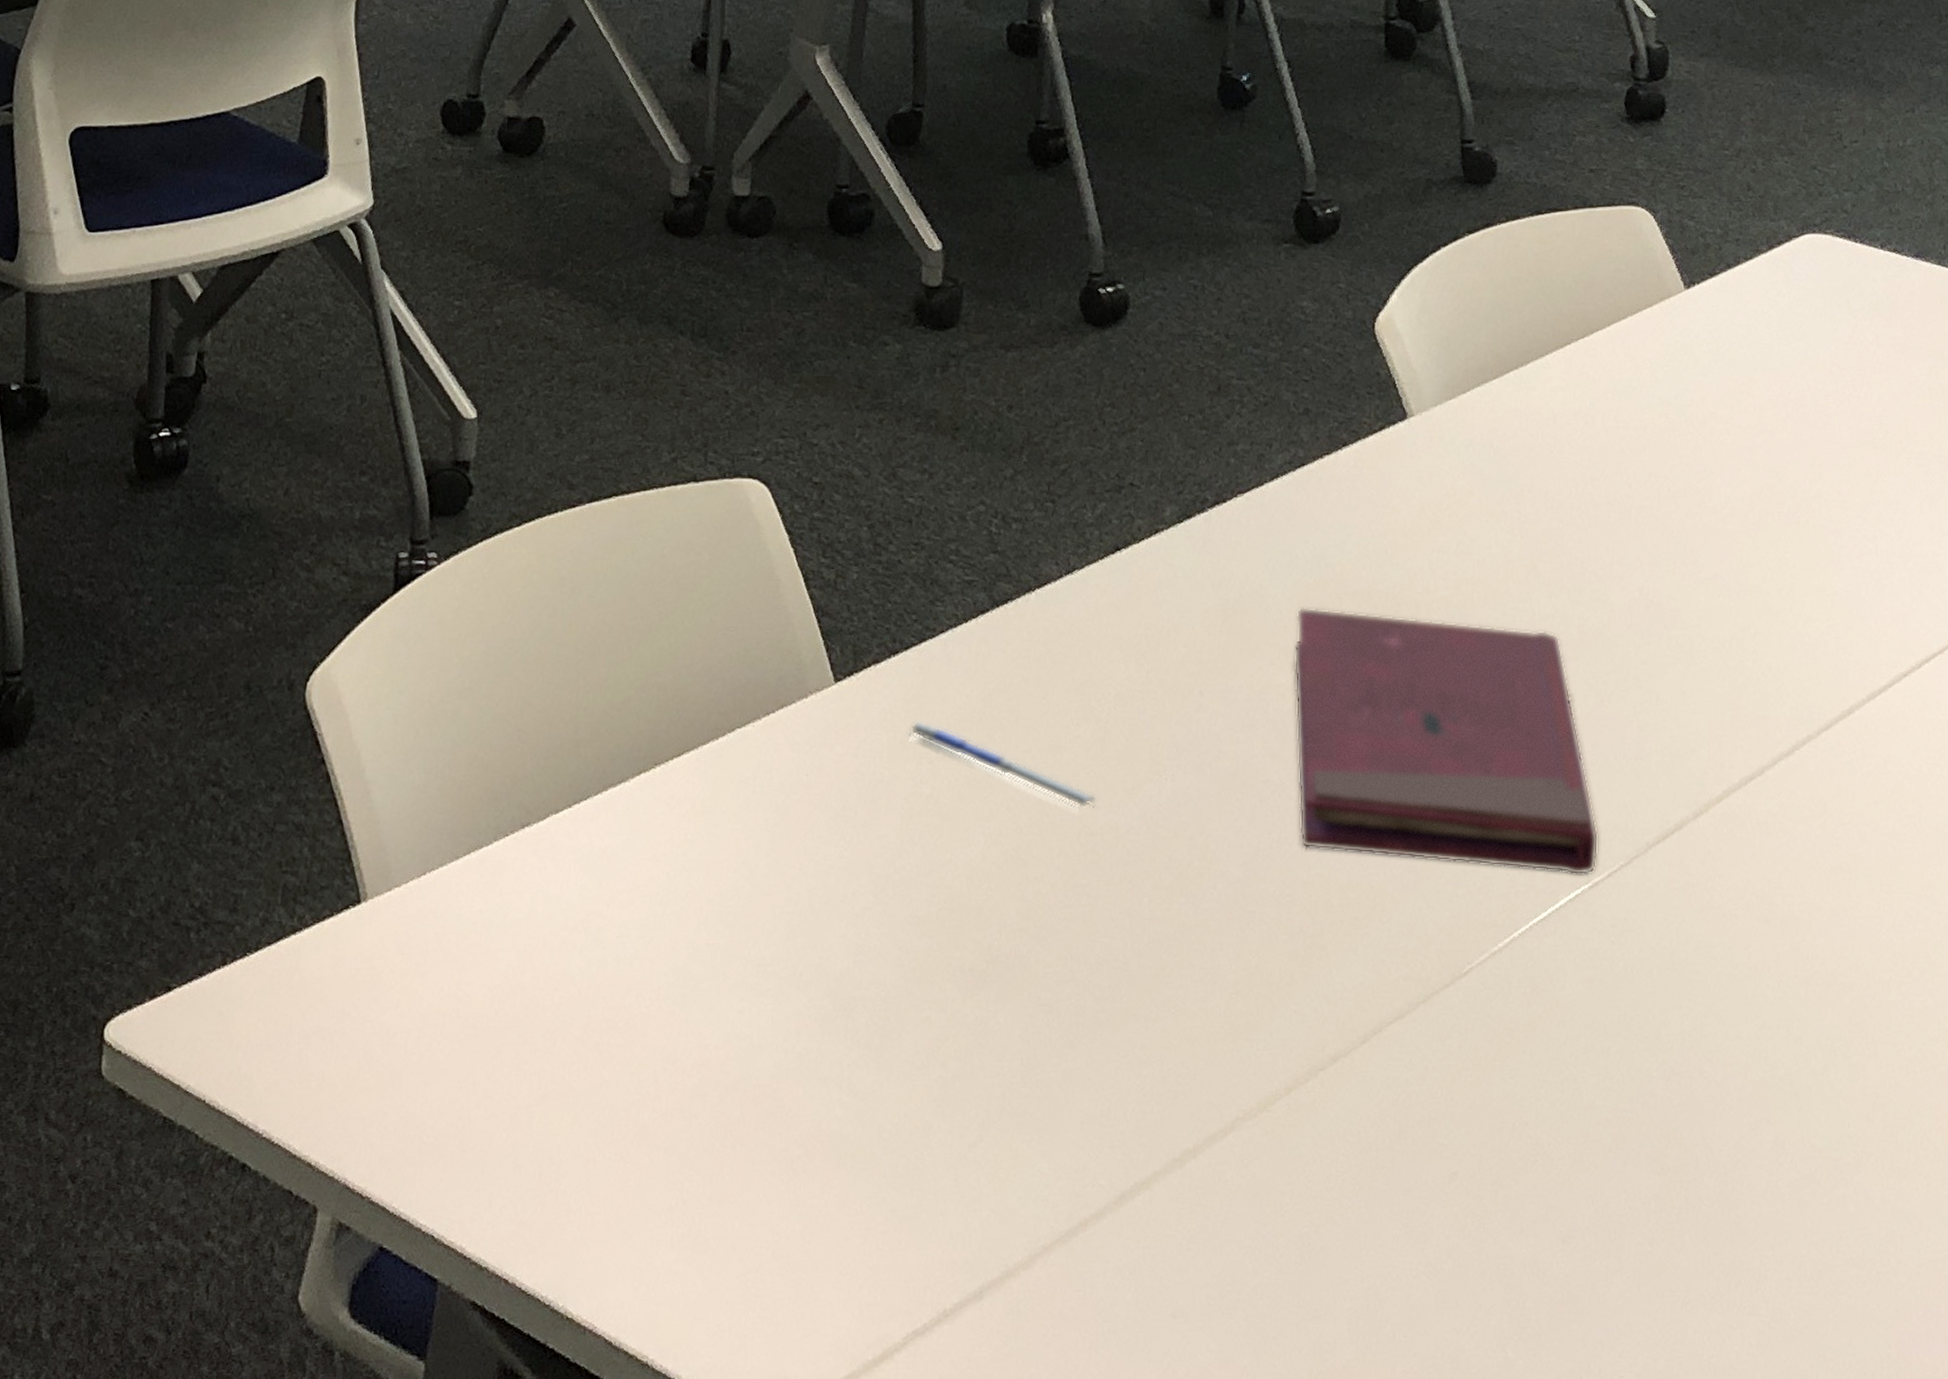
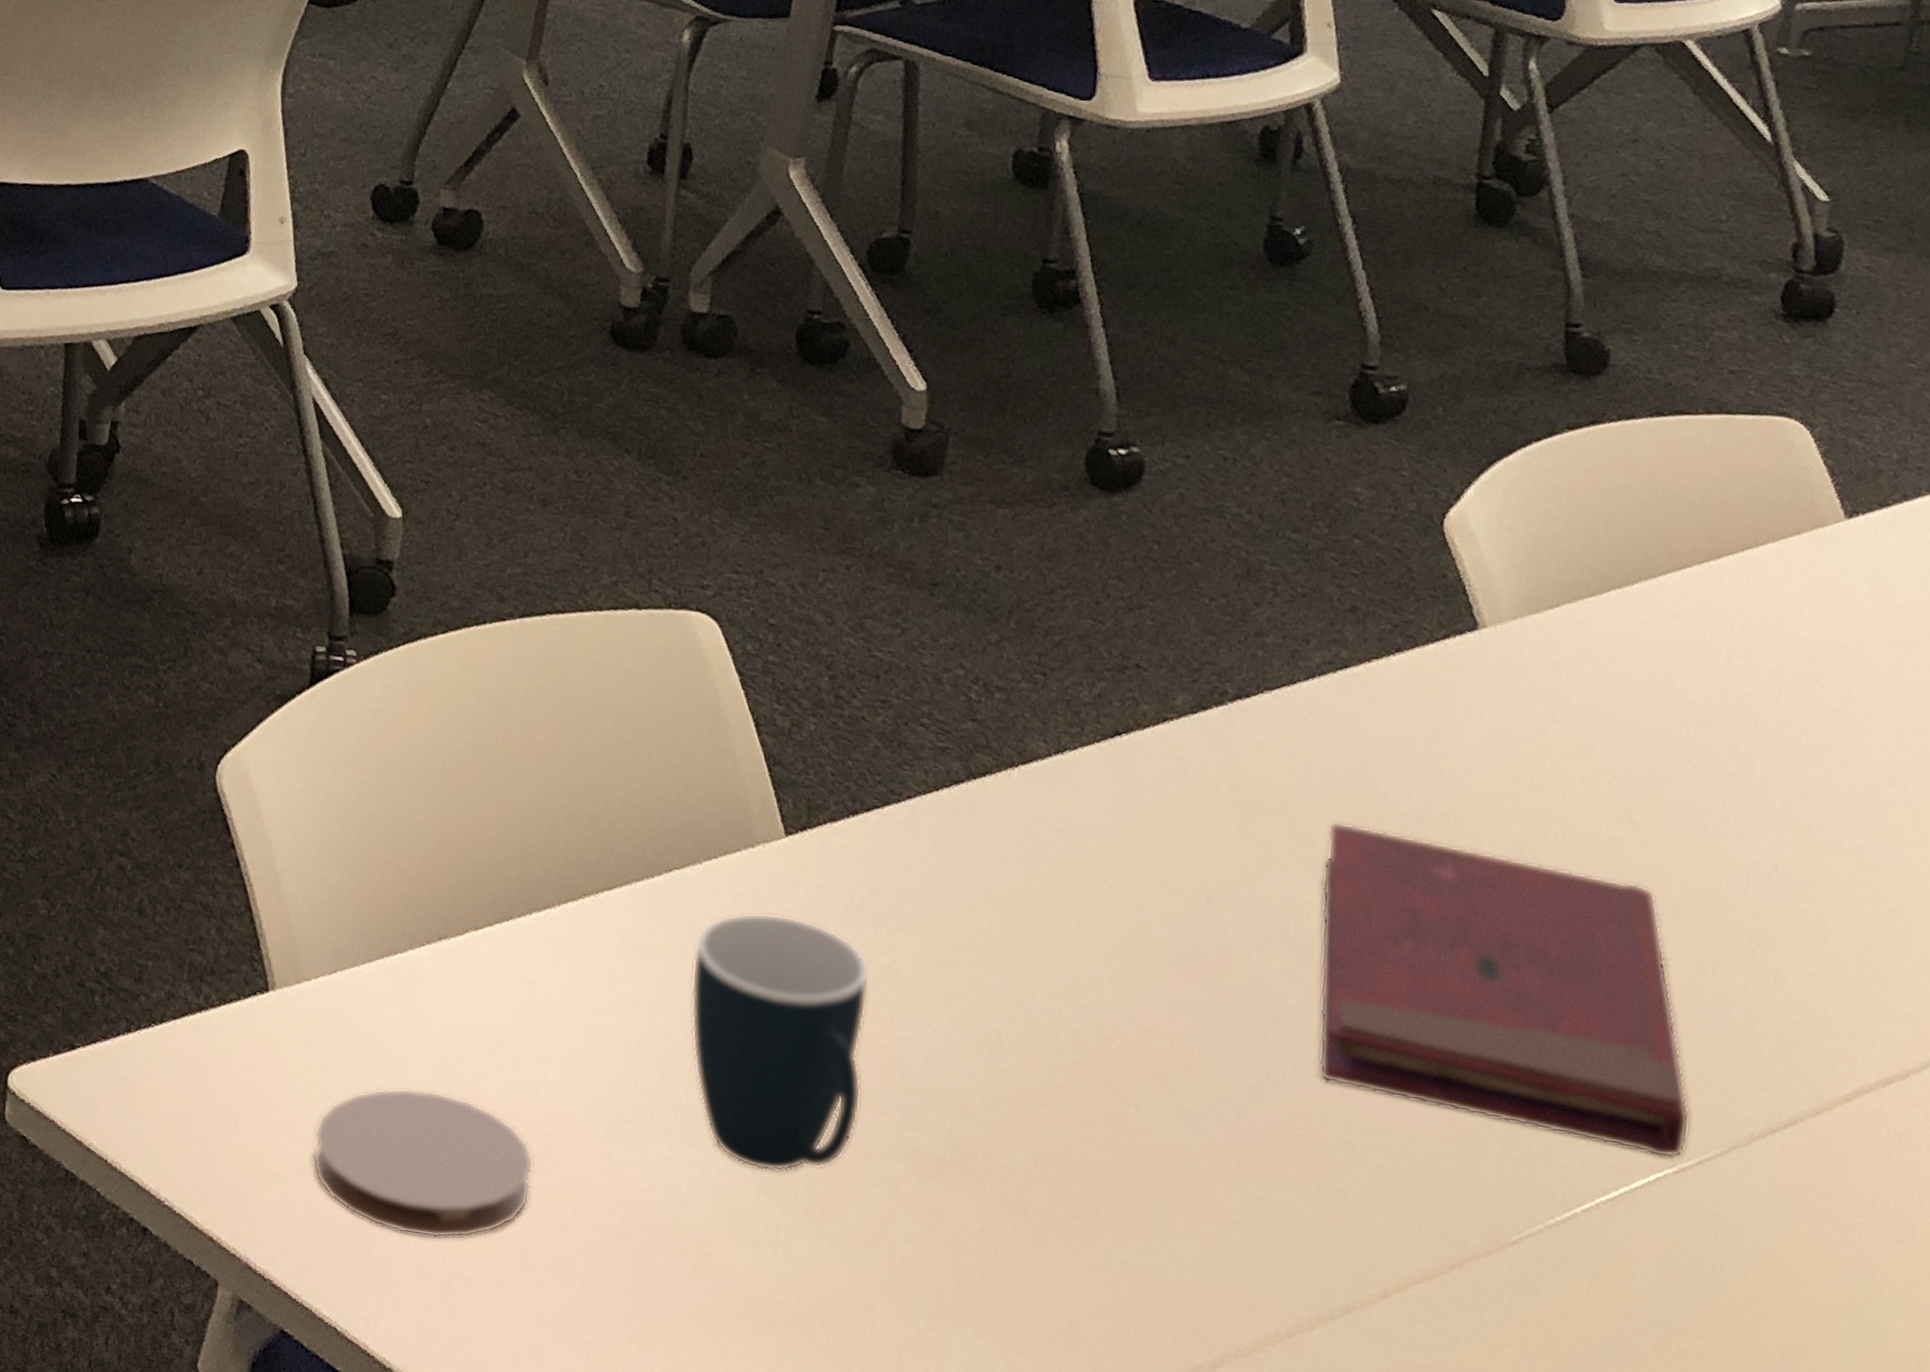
coaster: none [406,980,616,1128] -> present [312,1088,534,1239]
mug: none [755,760,913,1009] -> present [691,913,869,1172]
pen: present [908,720,1099,809] -> none [865,886,1083,1005]

